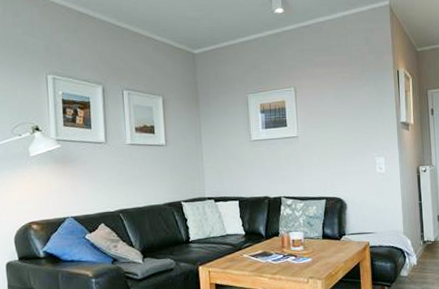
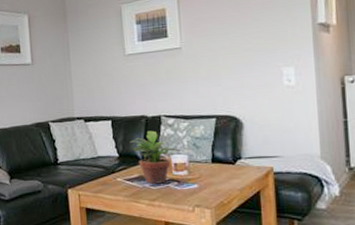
potted plant: none [255,210,297,259] -> present [130,130,180,184]

